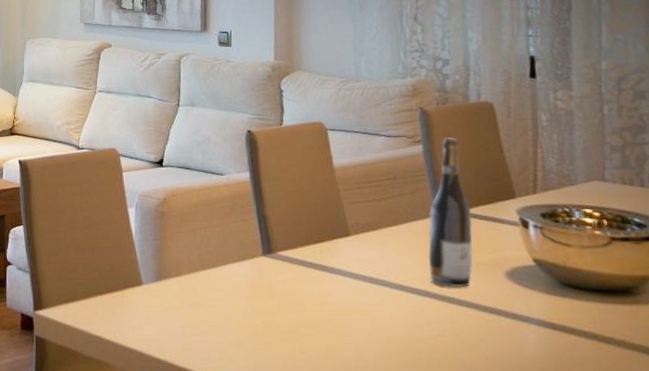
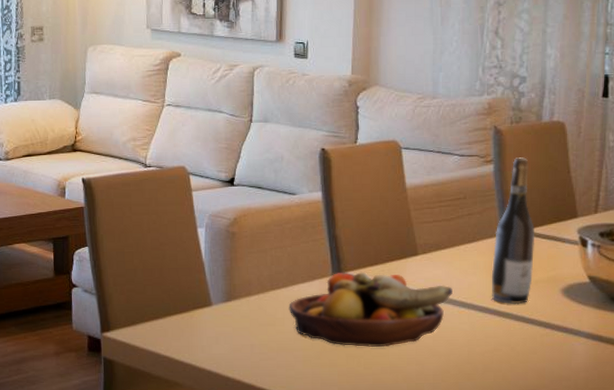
fruit bowl: none [219,252,388,330] -> present [289,271,452,347]

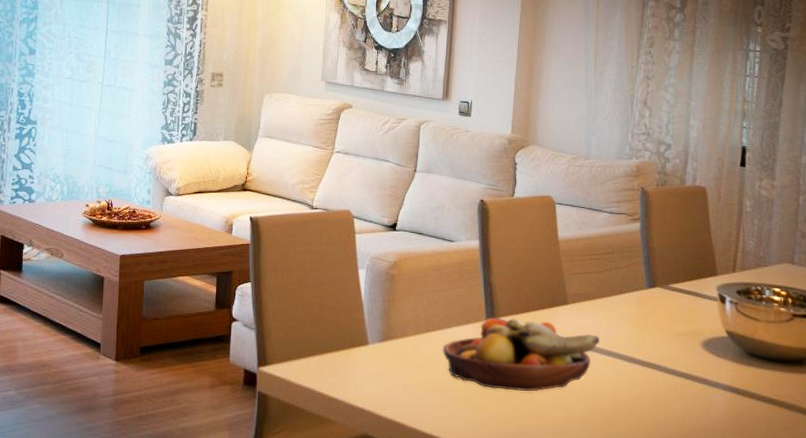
wine bottle: present [491,157,534,305] -> none [636,217,677,355]

